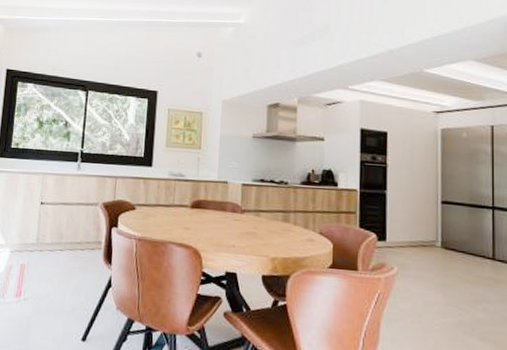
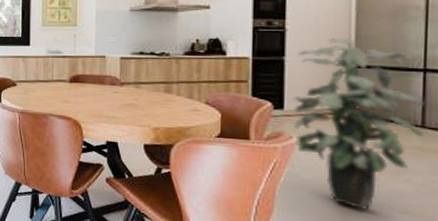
indoor plant: none [394,174,494,339] -> present [293,37,424,210]

